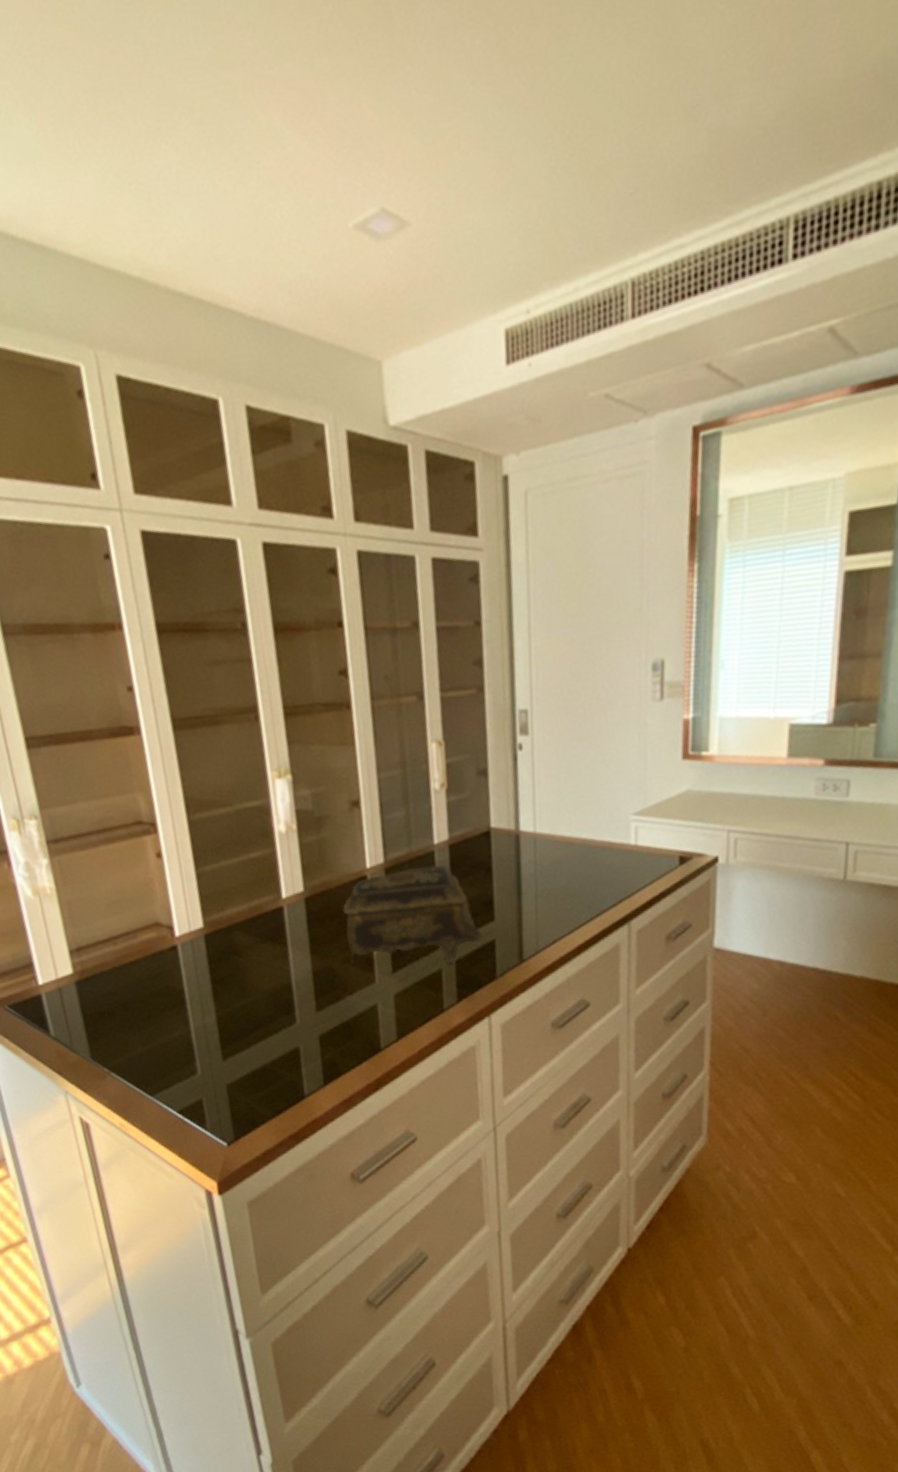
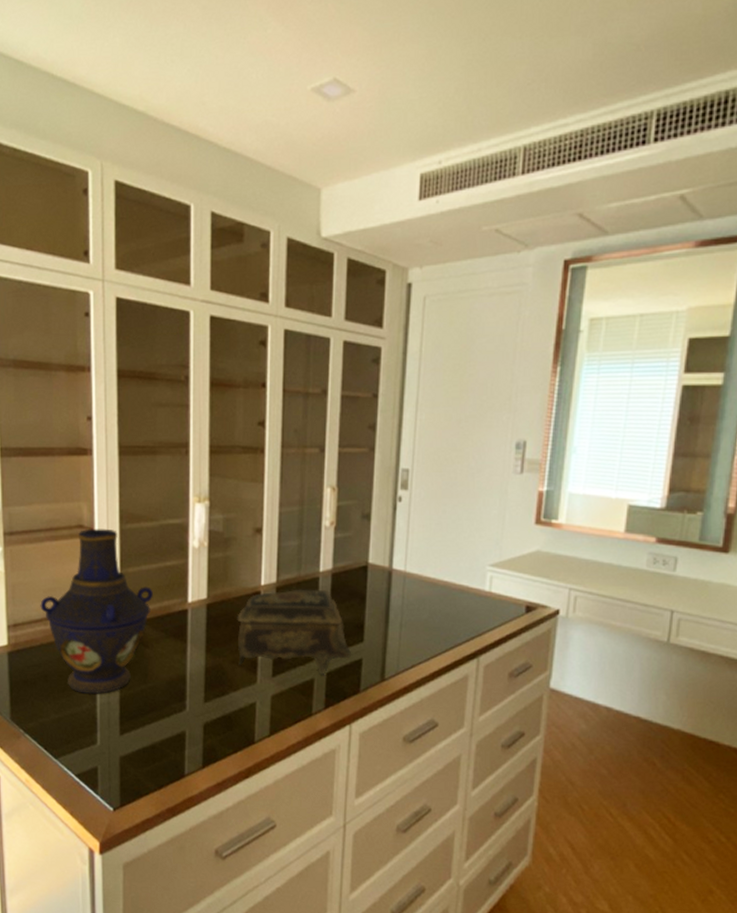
vase: none [104,821,239,1019] -> present [40,528,153,695]

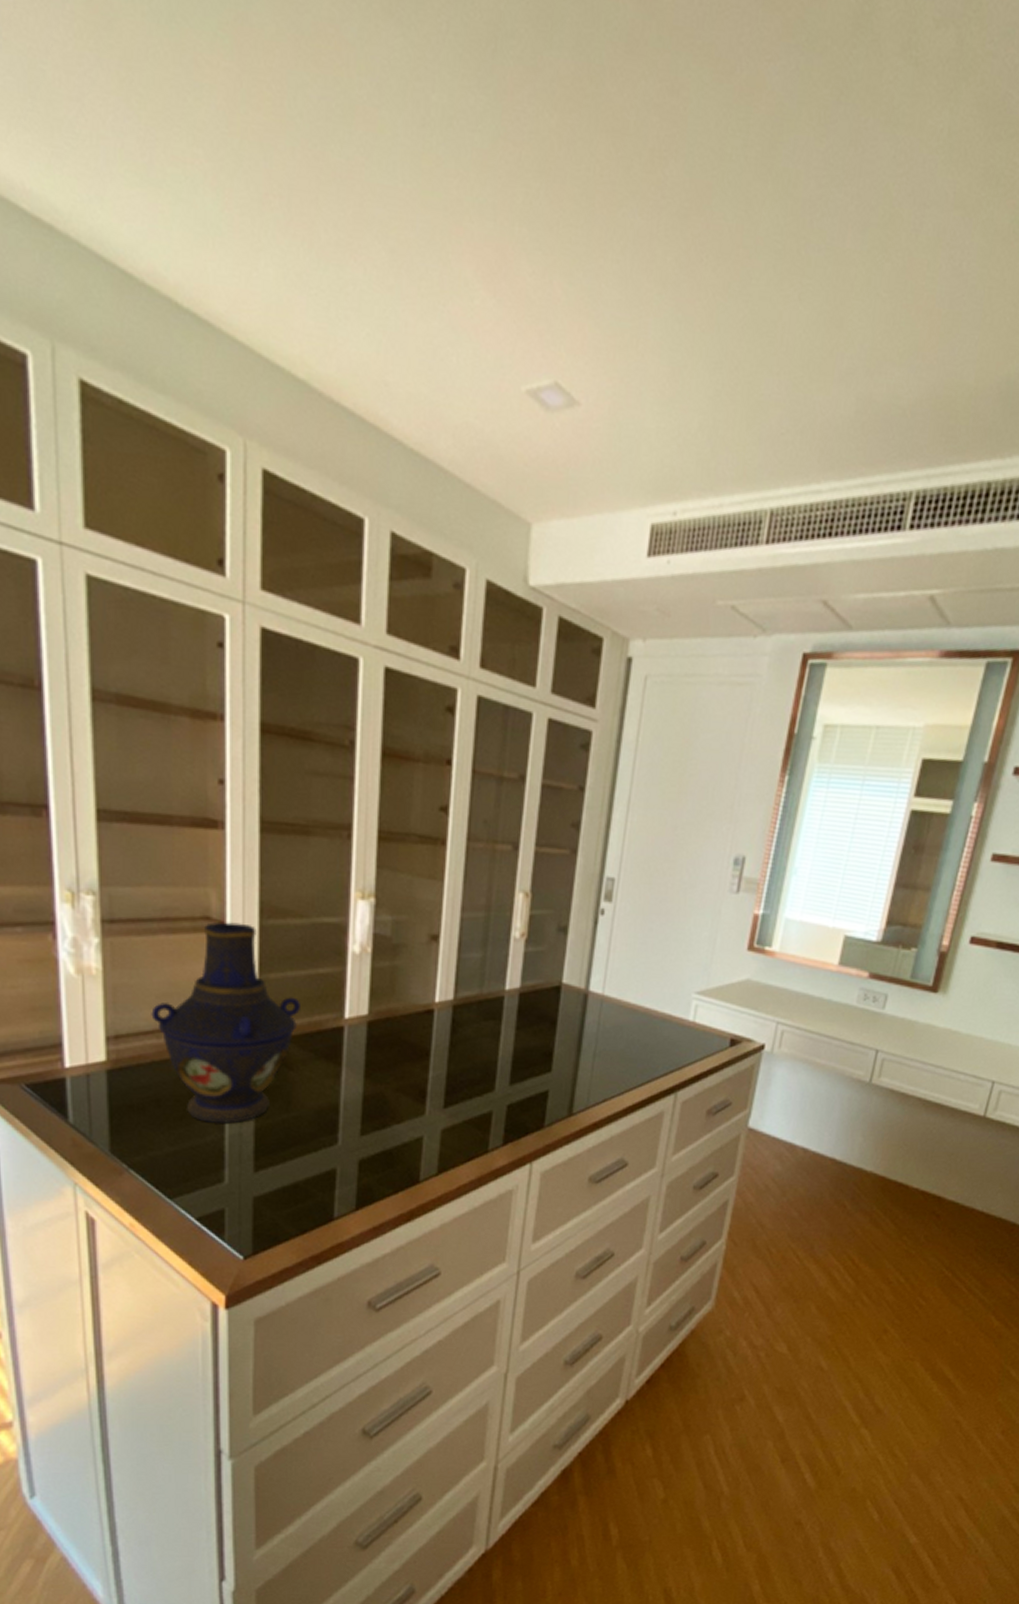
jewelry box: present [237,589,351,675] -> none [403,1008,536,1107]

